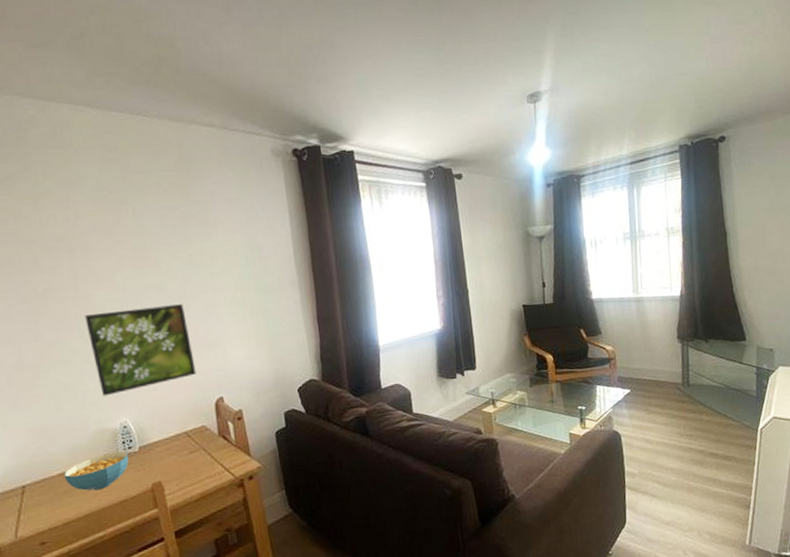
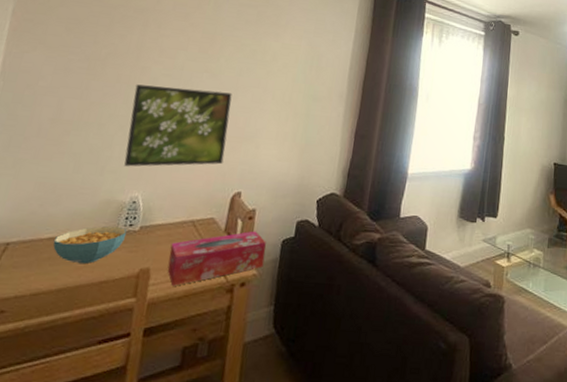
tissue box: none [173,429,265,492] -> present [167,231,266,286]

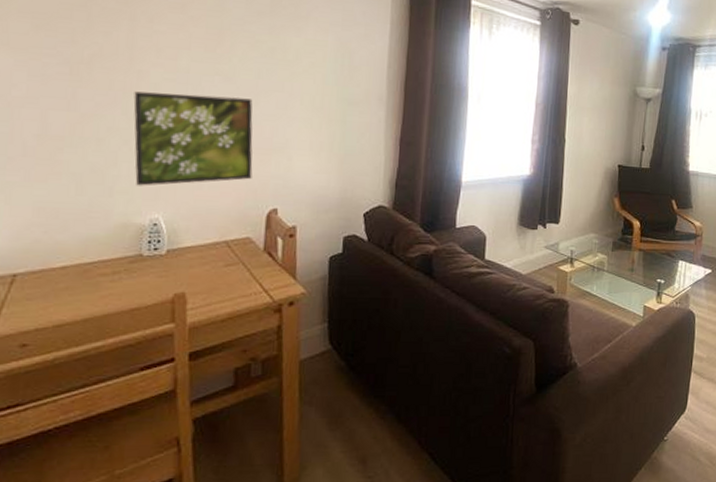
cereal bowl: present [53,226,127,265] -> none [68,251,153,293]
tissue box: present [167,231,266,286] -> none [204,249,313,309]

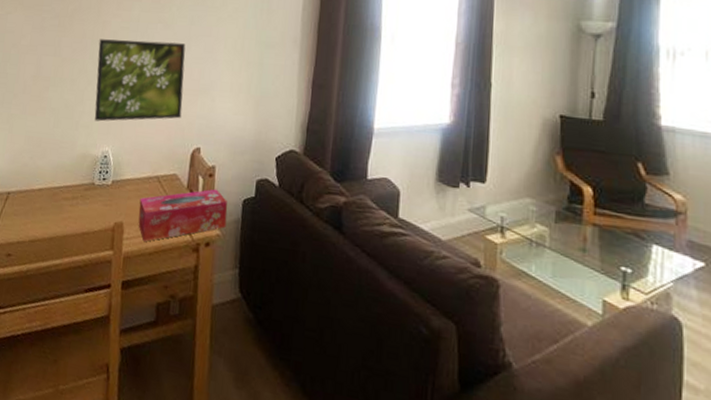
tissue box: none [204,249,313,309] -> present [138,189,228,242]

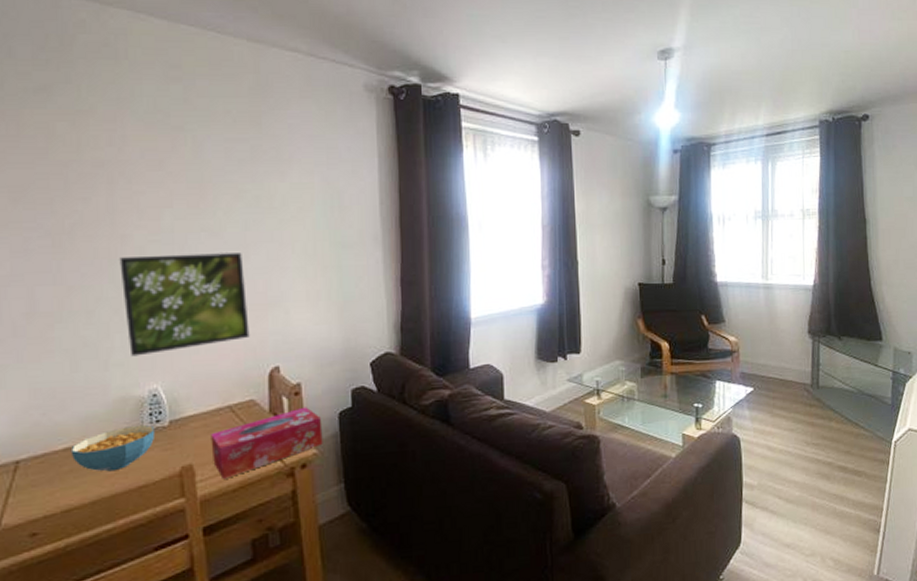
cereal bowl: none [43,179,102,216] -> present [70,424,156,472]

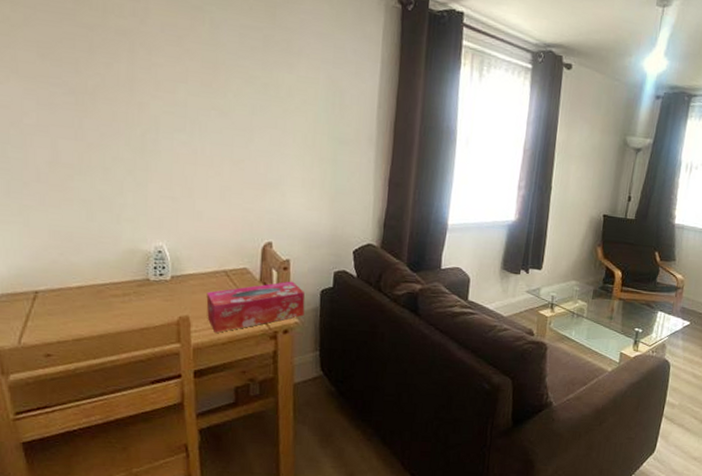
cereal bowl: present [70,424,156,472] -> none [83,275,159,312]
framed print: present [119,253,250,357] -> none [136,123,249,215]

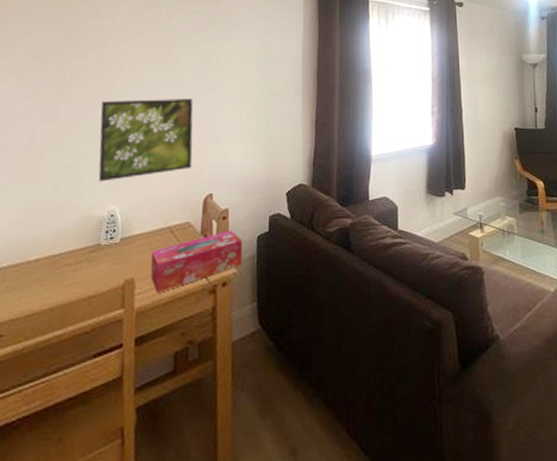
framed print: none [136,123,249,215] -> present [98,98,193,182]

